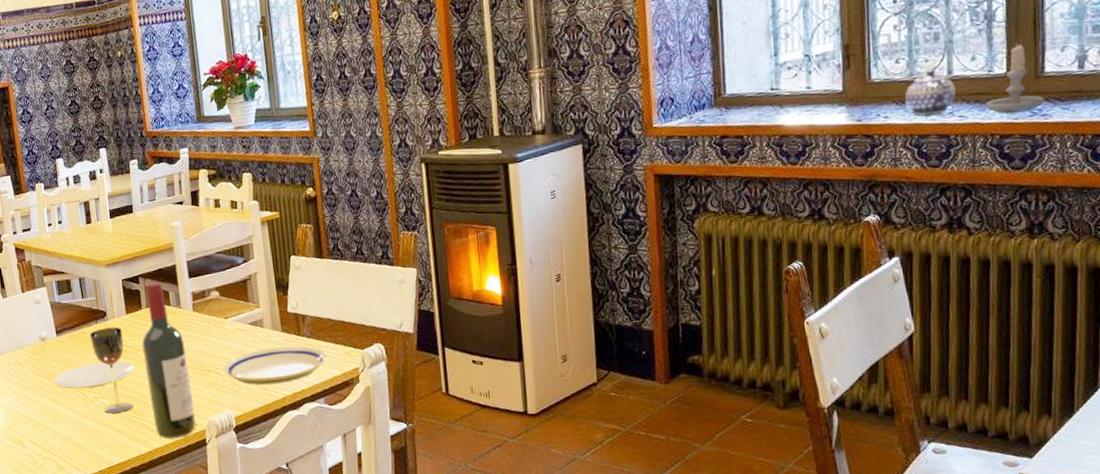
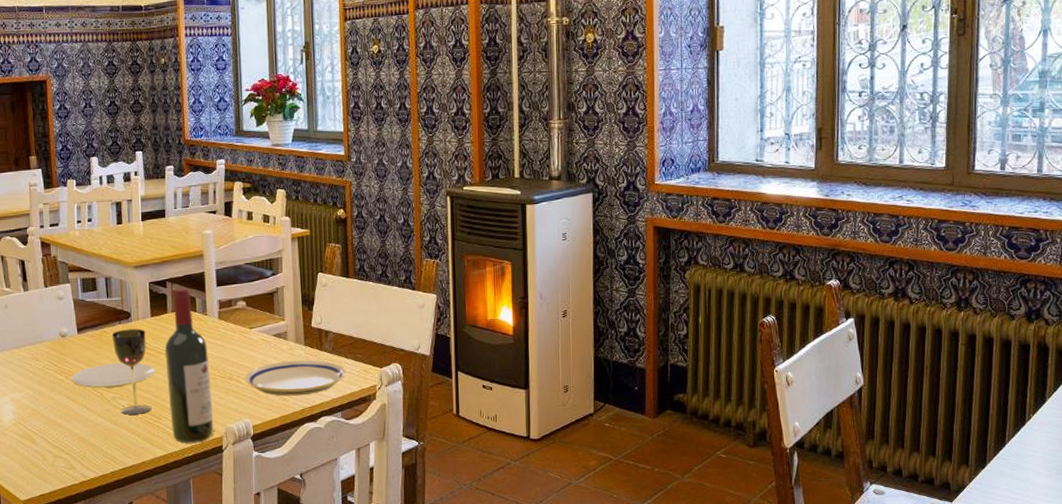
teapot: present [904,69,956,115] -> none [864,157,905,196]
candle: present [987,43,1044,114] -> none [929,142,973,202]

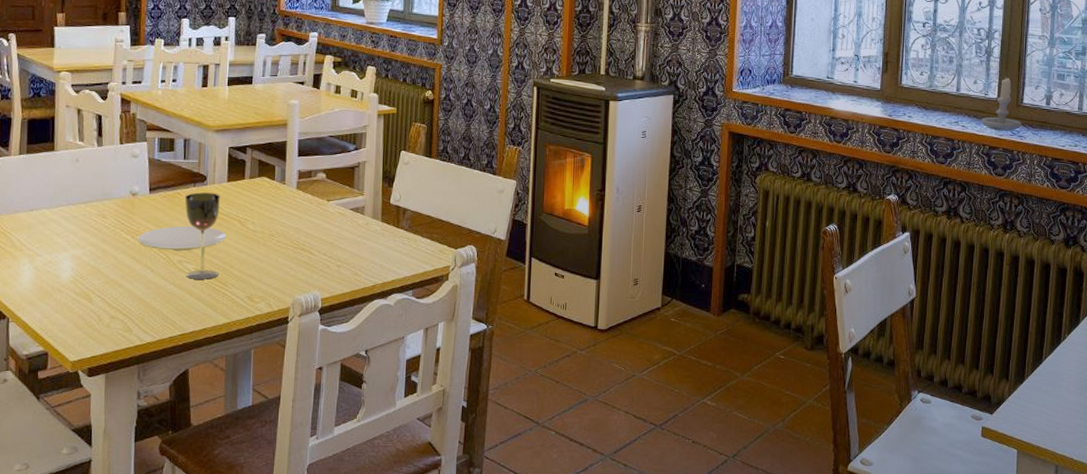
wine bottle: present [164,287,214,442] -> none [237,155,283,311]
plate: present [244,360,346,396] -> none [317,235,421,271]
candle: none [929,142,973,202] -> present [982,76,1021,131]

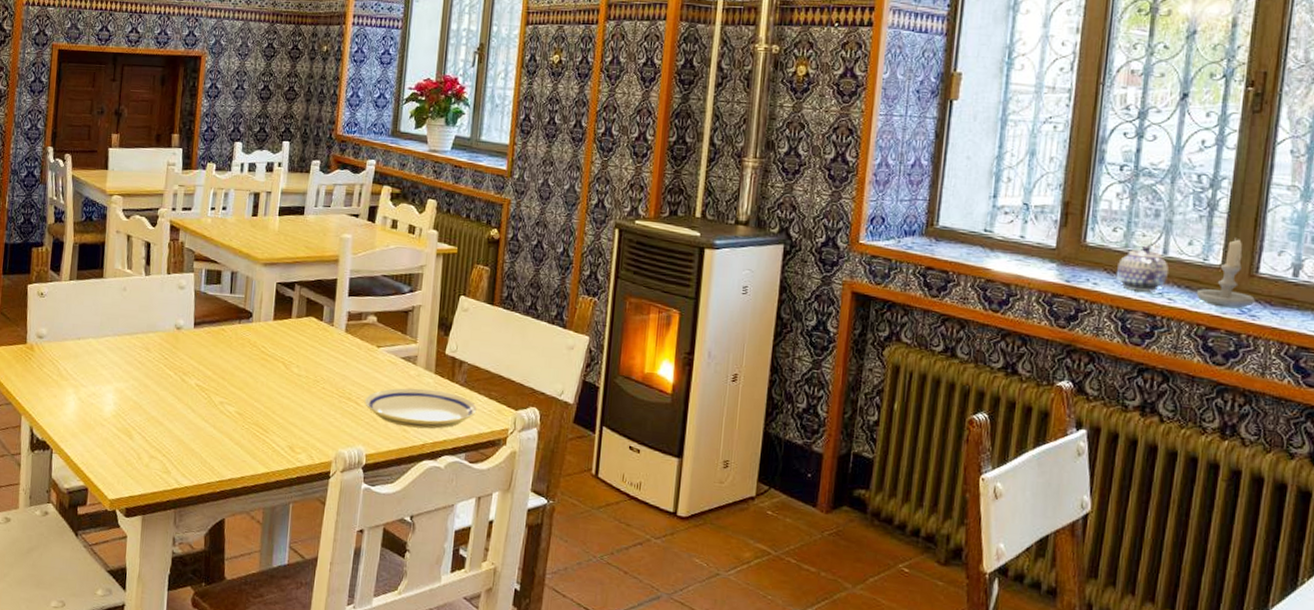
plate: present [137,225,227,251] -> none [180,364,270,392]
wineglass: present [184,192,220,280] -> none [226,329,265,424]
plate: none [317,235,421,271] -> present [364,388,477,429]
teapot: none [924,85,961,120] -> present [1116,245,1169,291]

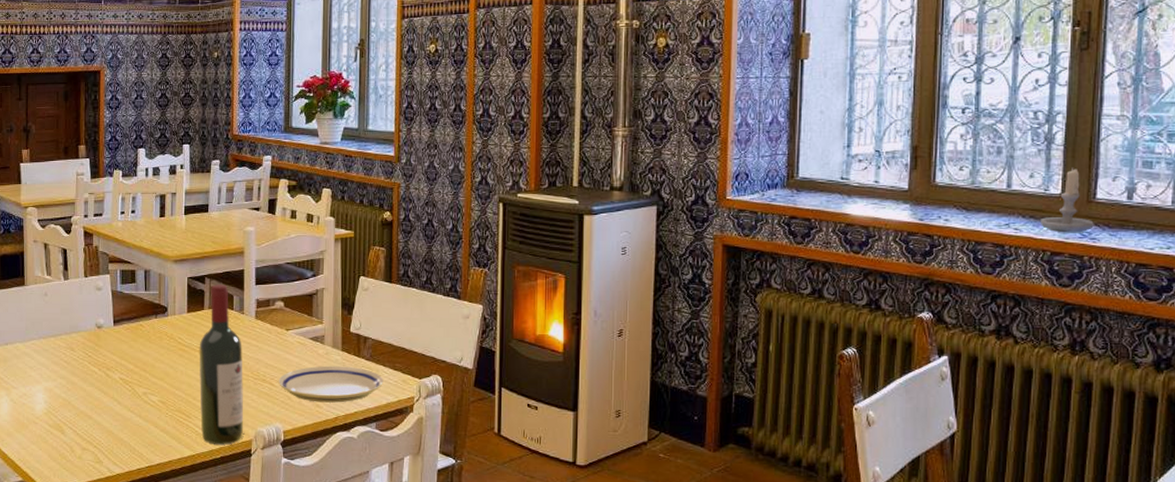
wine bottle: none [278,292,329,464] -> present [199,284,244,444]
teapot: present [1116,245,1169,291] -> none [965,181,1013,223]

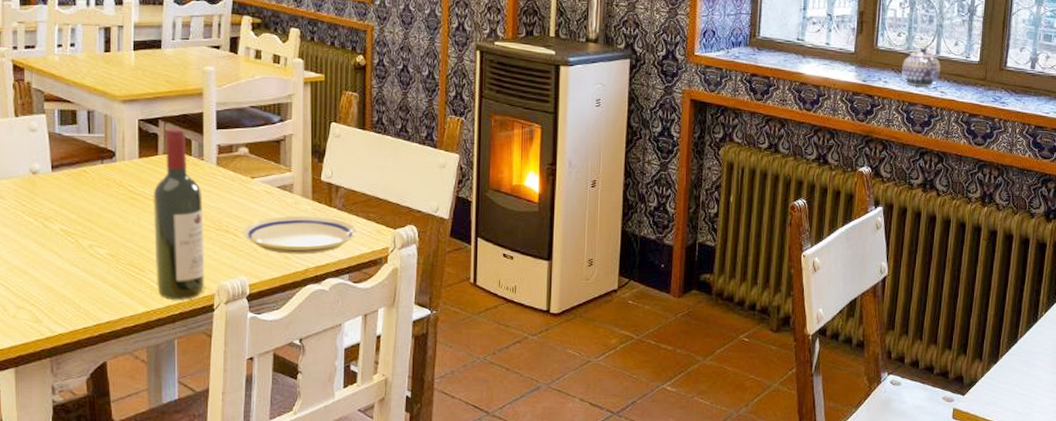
teapot: none [965,181,1013,223] -> present [901,47,940,86]
candle: present [1041,167,1094,233] -> none [962,37,1004,97]

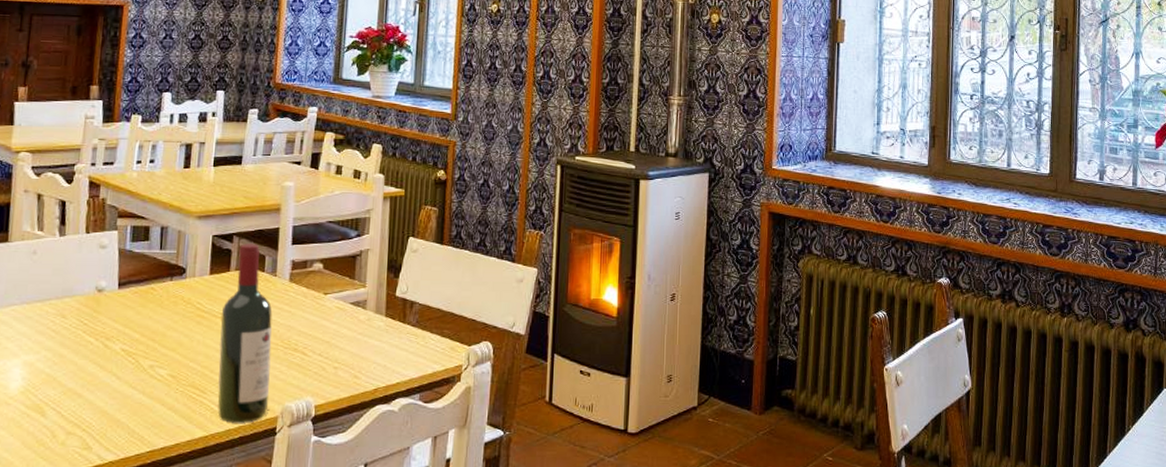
plate: present [243,215,356,254] -> none [312,332,430,373]
teapot: present [901,47,940,86] -> none [974,160,1012,197]

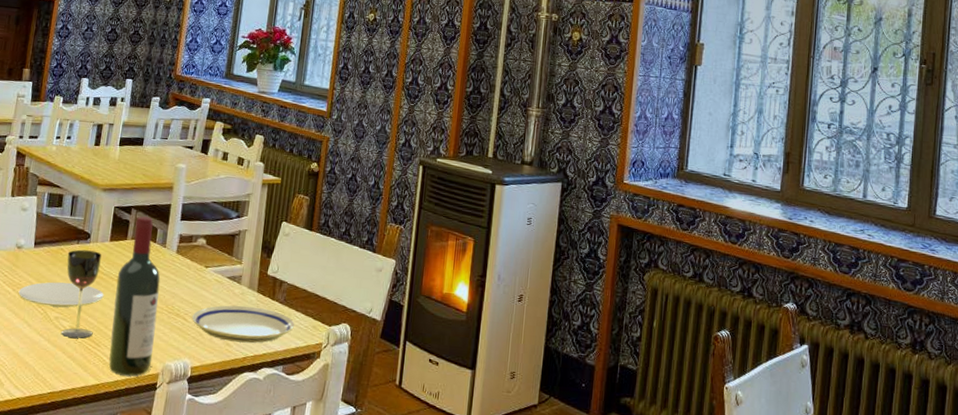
plate: none [102,325,207,354] -> present [18,282,104,308]
wineglass: none [157,287,201,387] -> present [61,249,102,338]
plate: none [312,332,430,373] -> present [191,305,295,343]

